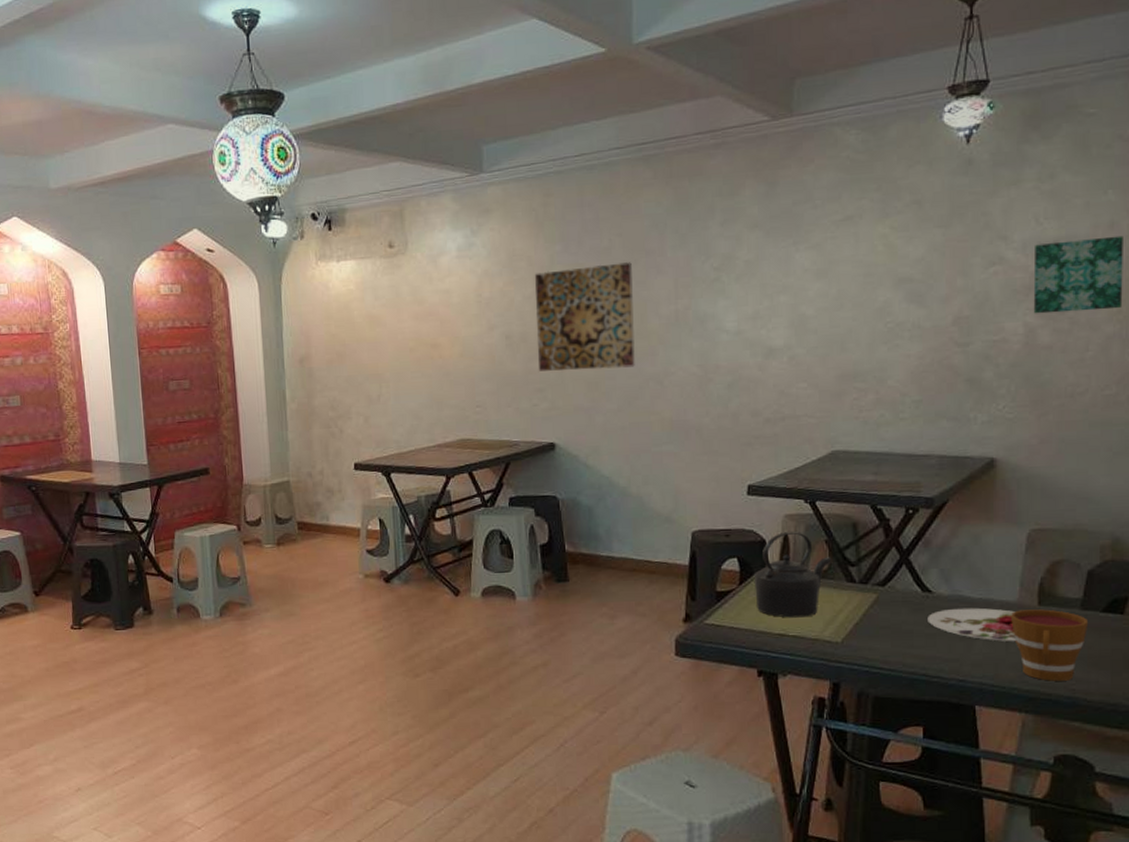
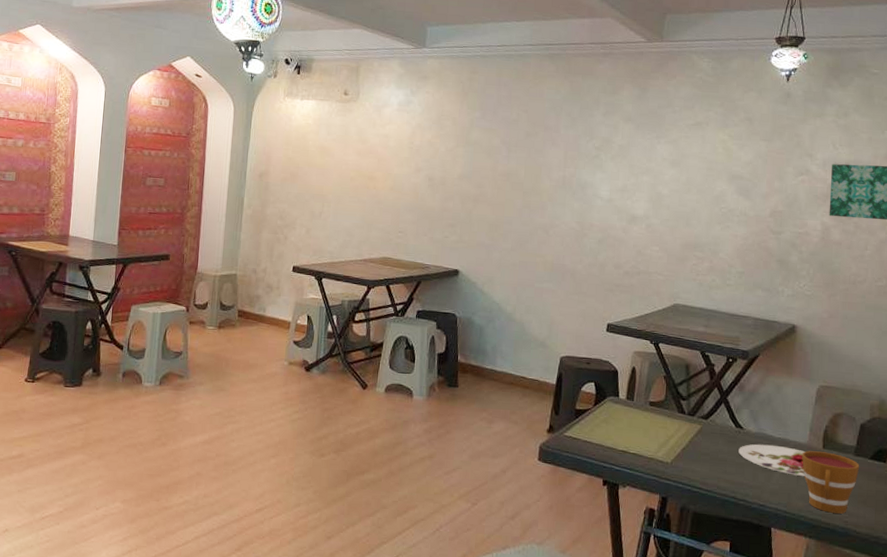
wall art: present [534,262,635,371] -> none [452,131,533,217]
kettle: present [755,531,832,618] -> none [606,365,668,439]

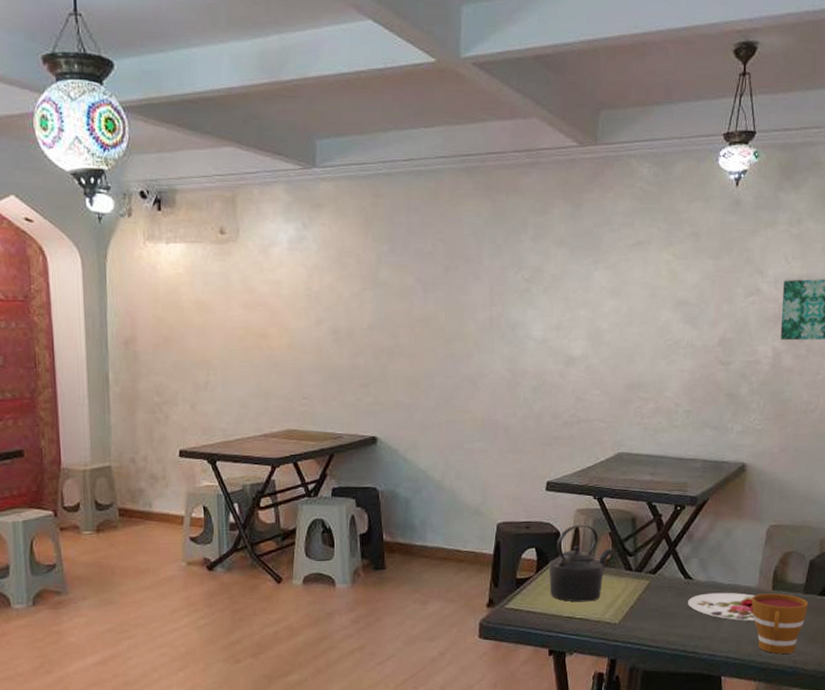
kettle: none [606,365,668,439] -> present [549,524,614,602]

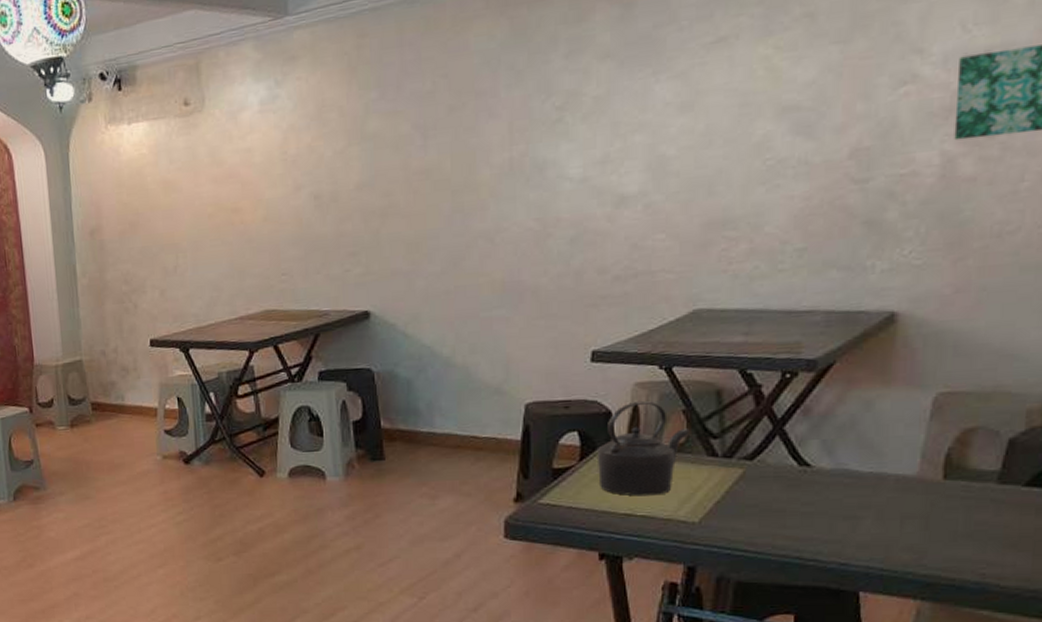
plate: present [688,592,755,622] -> none [804,482,915,521]
cup: present [751,593,809,654] -> none [908,483,1007,565]

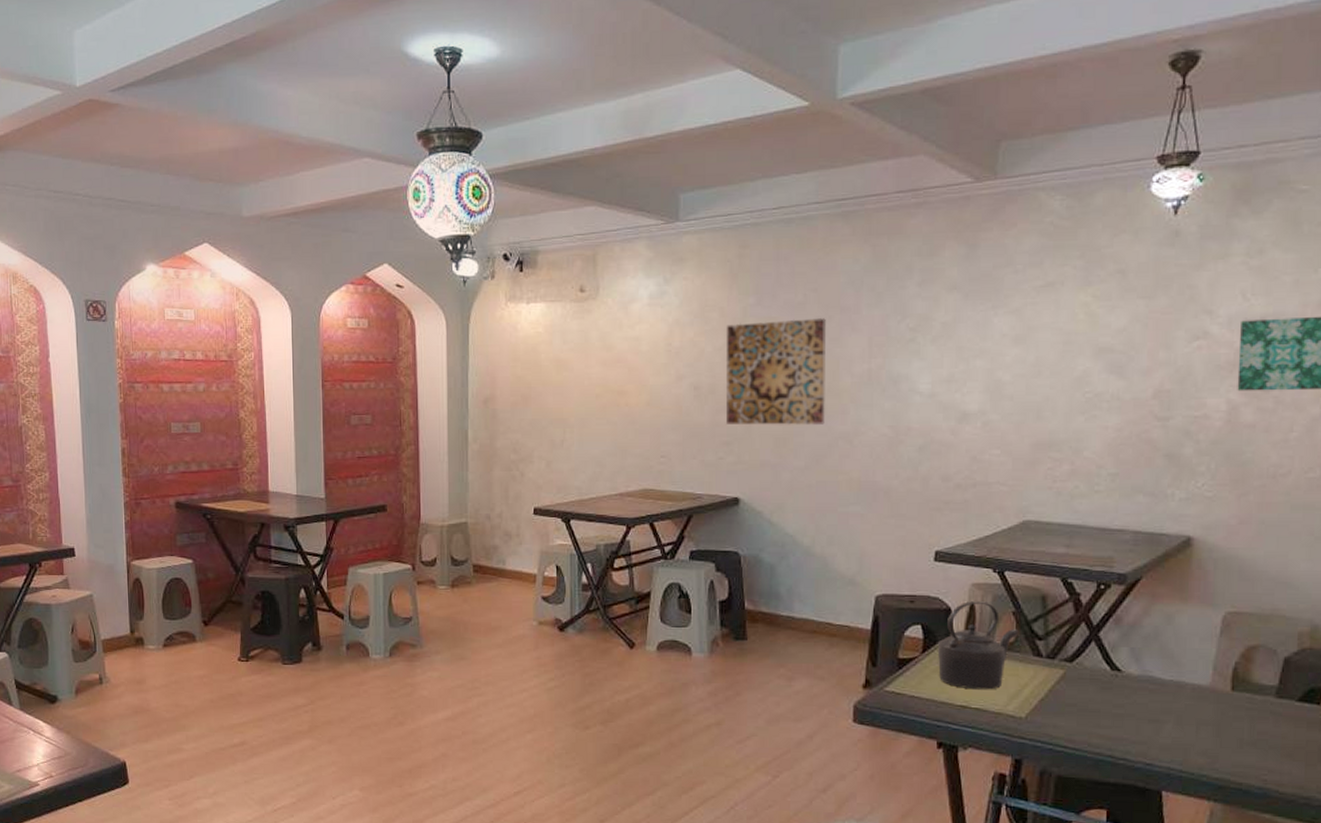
wall art: none [346,106,462,233] -> present [725,318,826,425]

